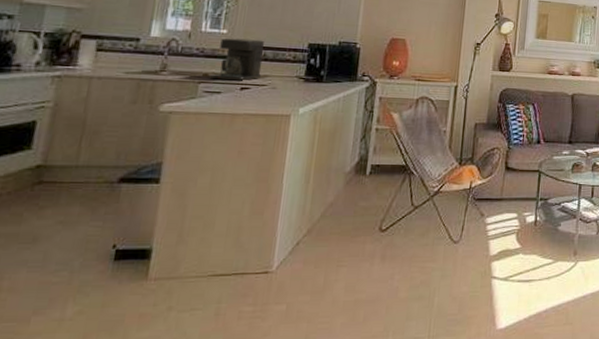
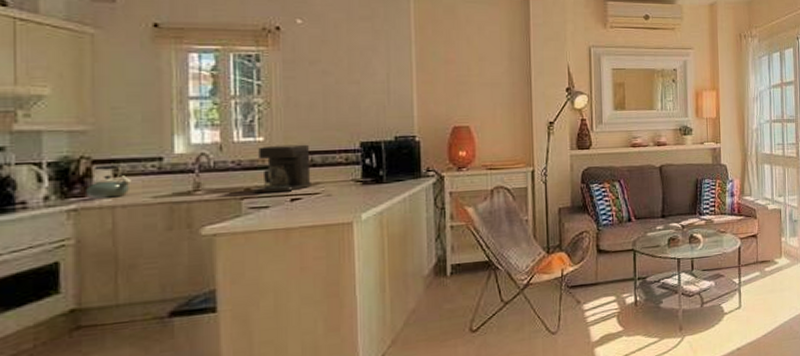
kettle: none [71,40,111,69] -> present [86,165,133,199]

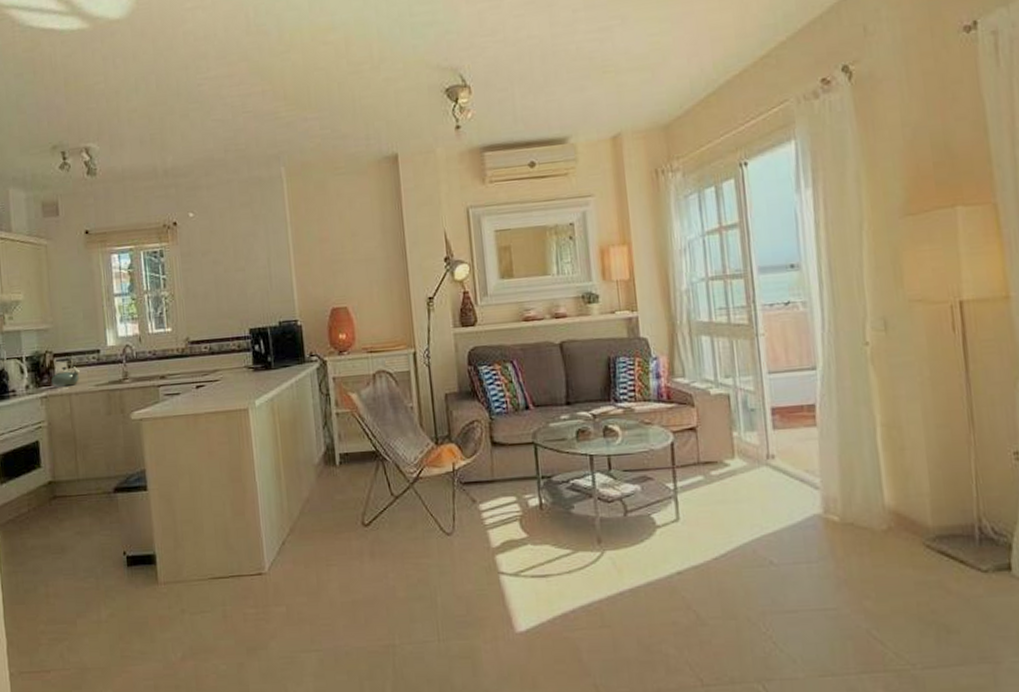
coffee maker: present [252,144,313,194] -> none [166,333,213,382]

